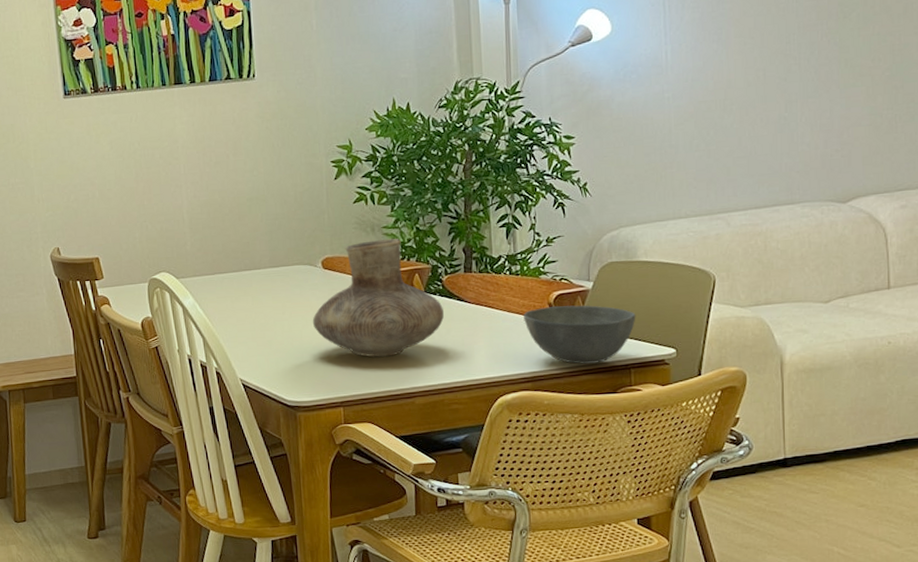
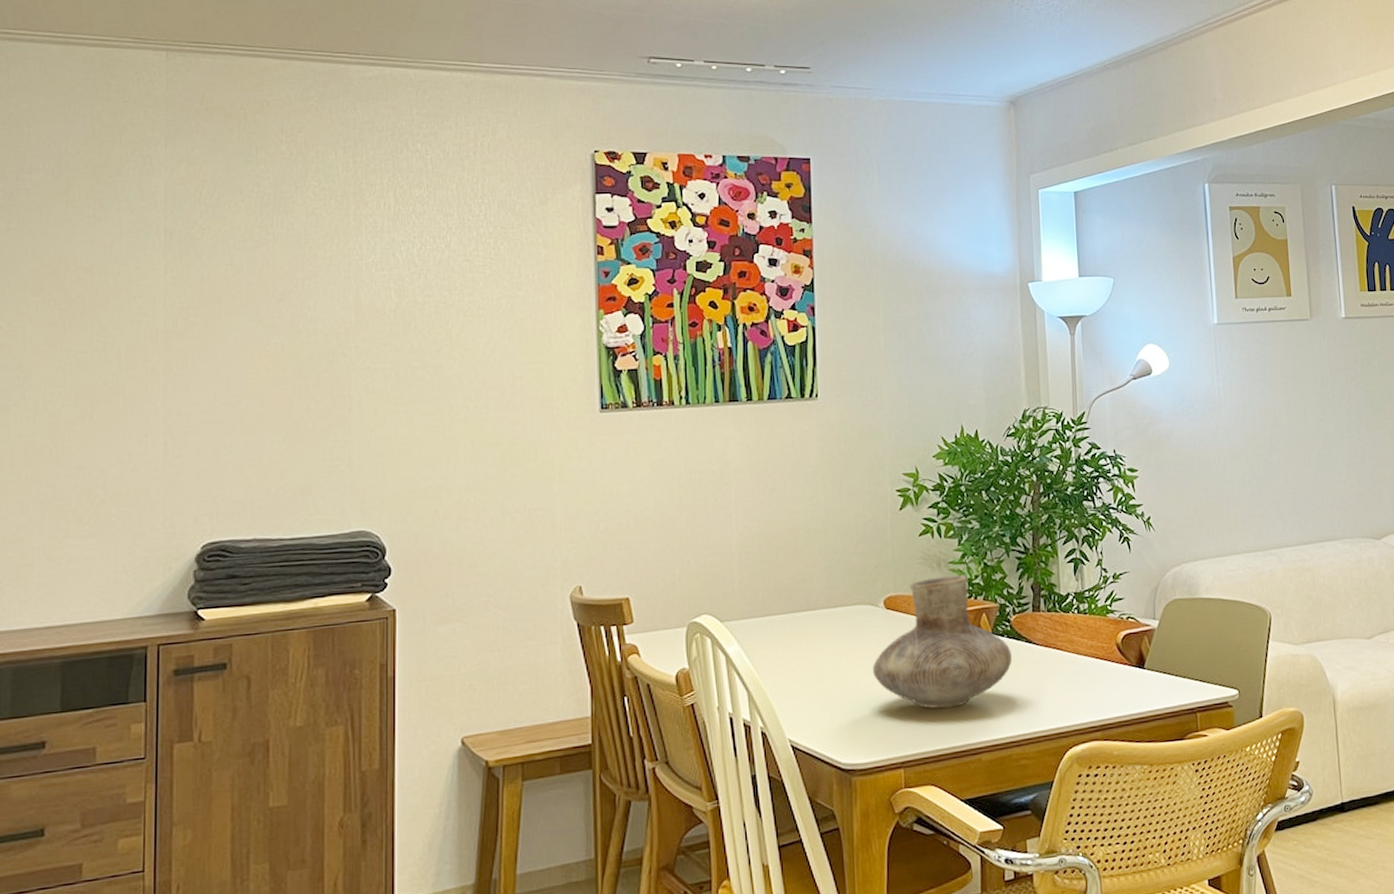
bowl: present [524,305,636,364] -> none [1092,645,1200,709]

